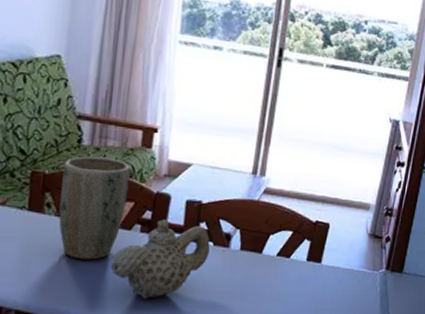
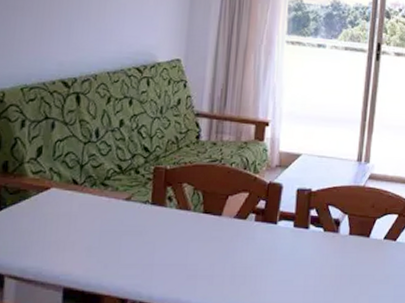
plant pot: present [58,156,130,260] -> none [179,151,245,250]
teapot: present [110,219,210,299] -> none [228,207,321,287]

